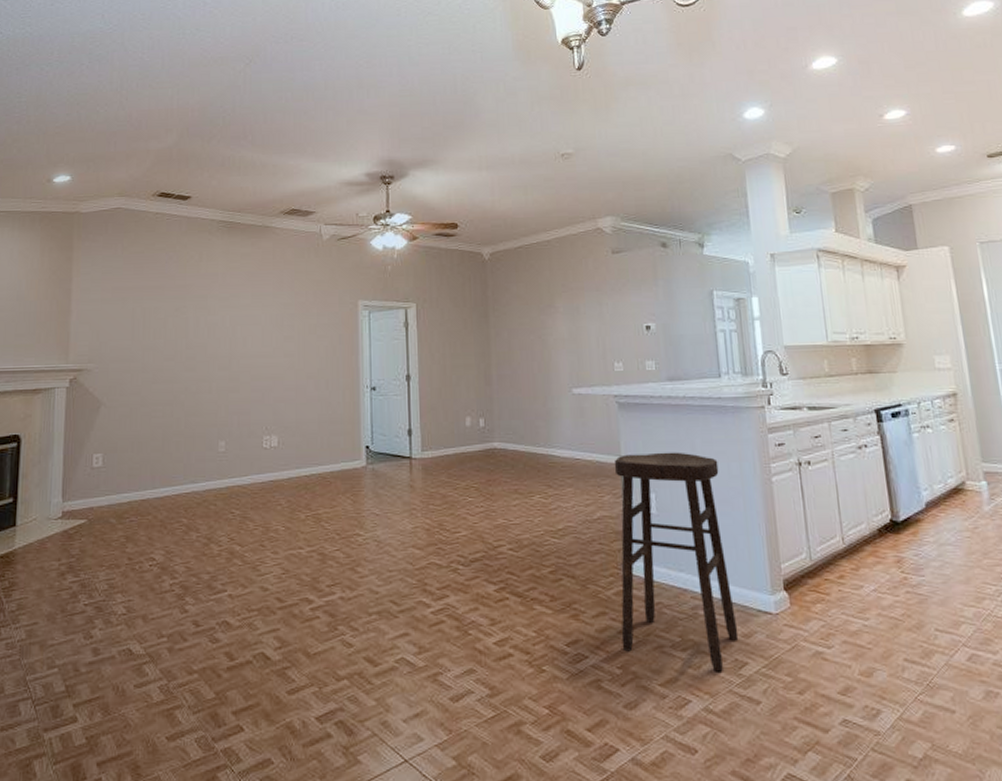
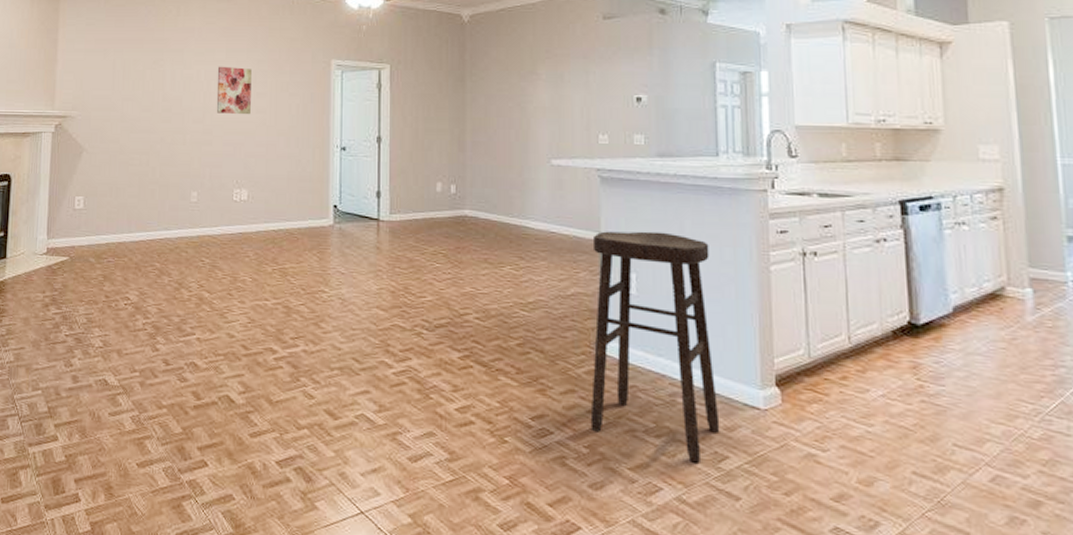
wall art: none [243,311,278,360] -> present [216,66,252,115]

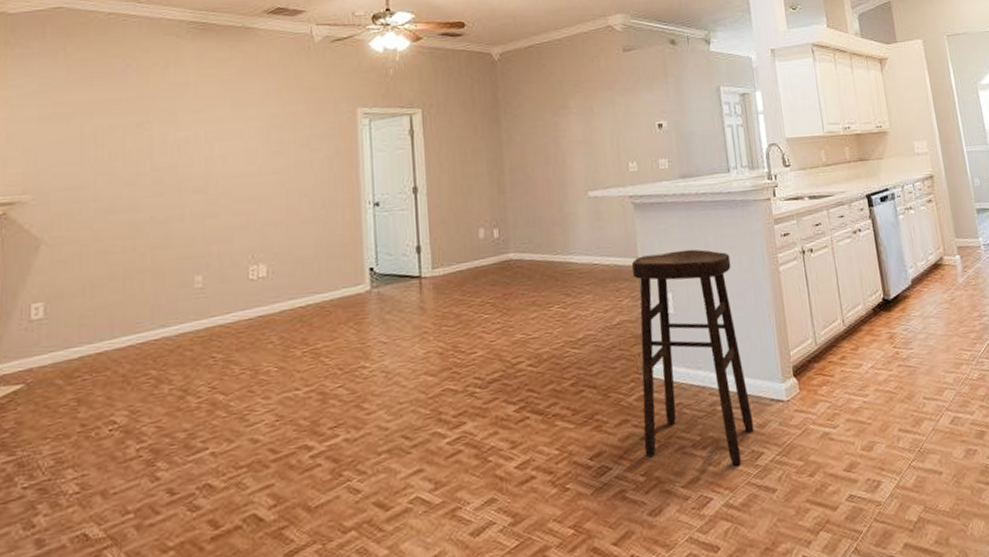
wall art: present [216,66,252,115] -> none [221,124,265,180]

